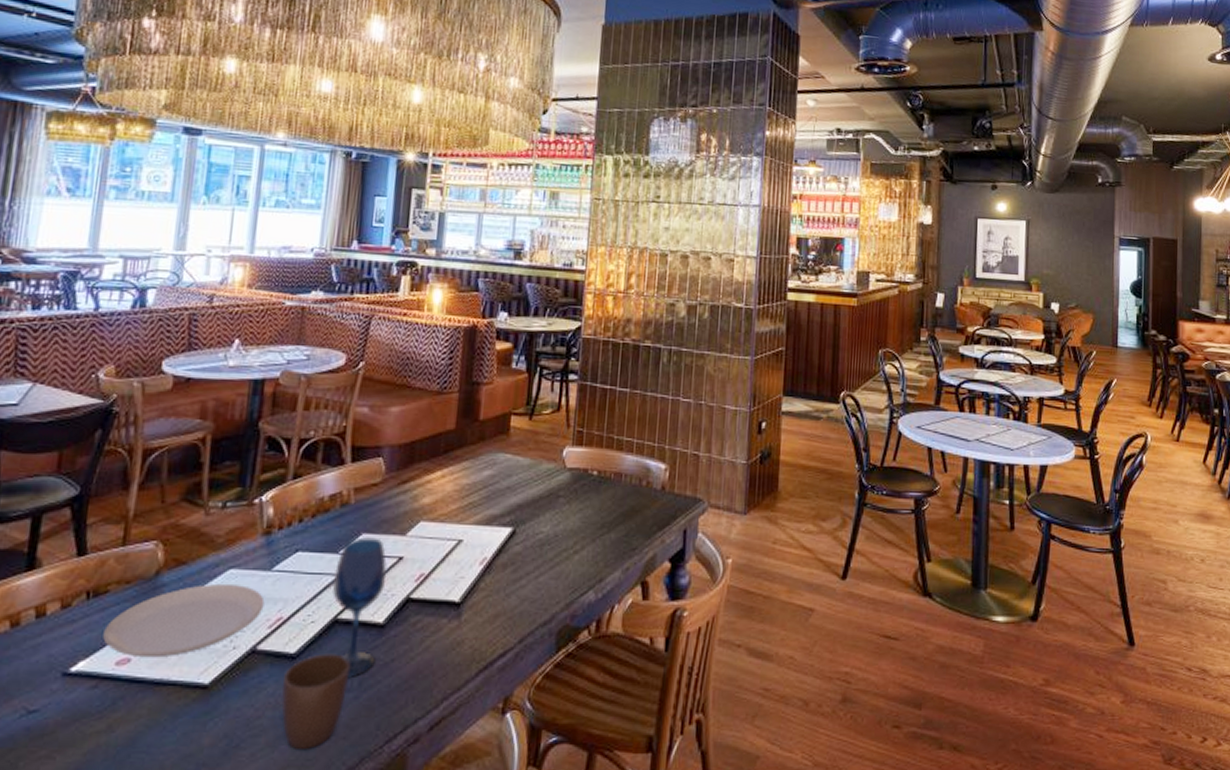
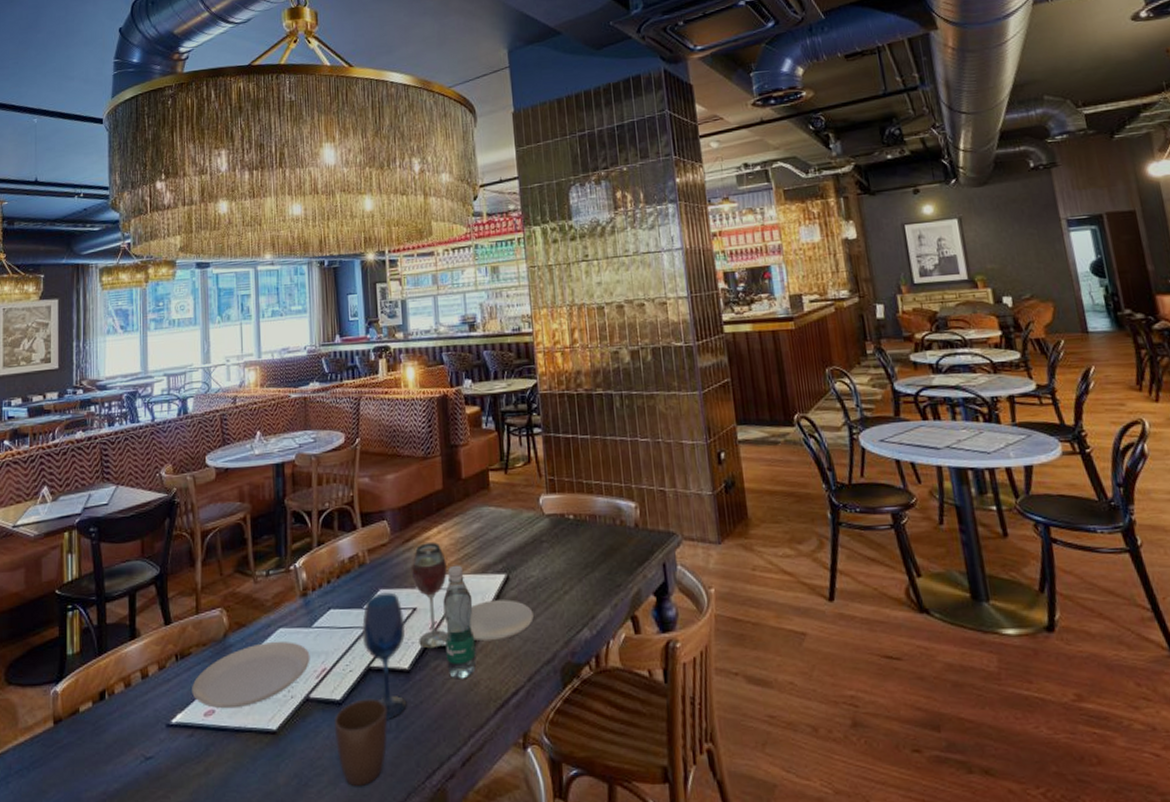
wineglass: none [400,487,447,603] -> present [412,542,448,649]
bottle: none [429,513,471,638] -> present [443,565,477,680]
plate: none [462,555,536,599] -> present [470,599,534,642]

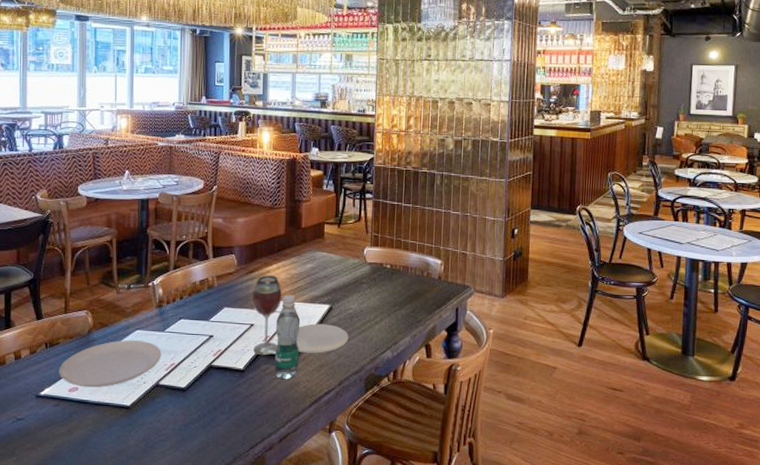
cup: present [334,698,388,786] -> none [178,388,222,450]
wineglass: present [361,592,407,719] -> none [206,310,244,405]

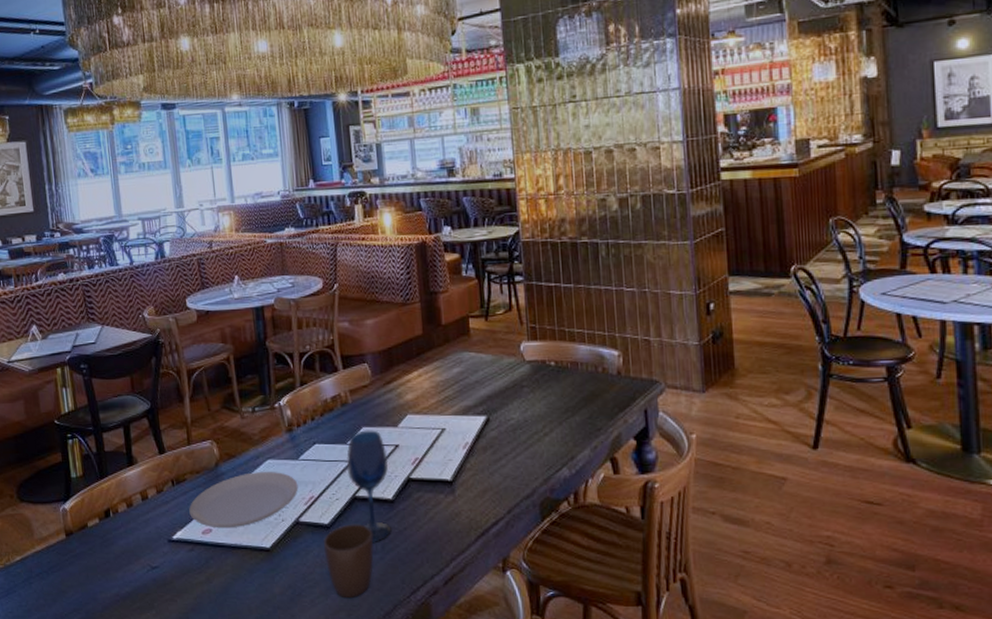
cup: none [178,388,222,450] -> present [323,524,374,597]
wineglass: none [206,310,244,405] -> present [346,430,392,542]
wineglass: present [252,275,282,356] -> none [393,385,430,482]
bottle: present [275,294,301,380] -> none [424,406,458,510]
plate: present [296,324,348,354] -> none [451,439,513,477]

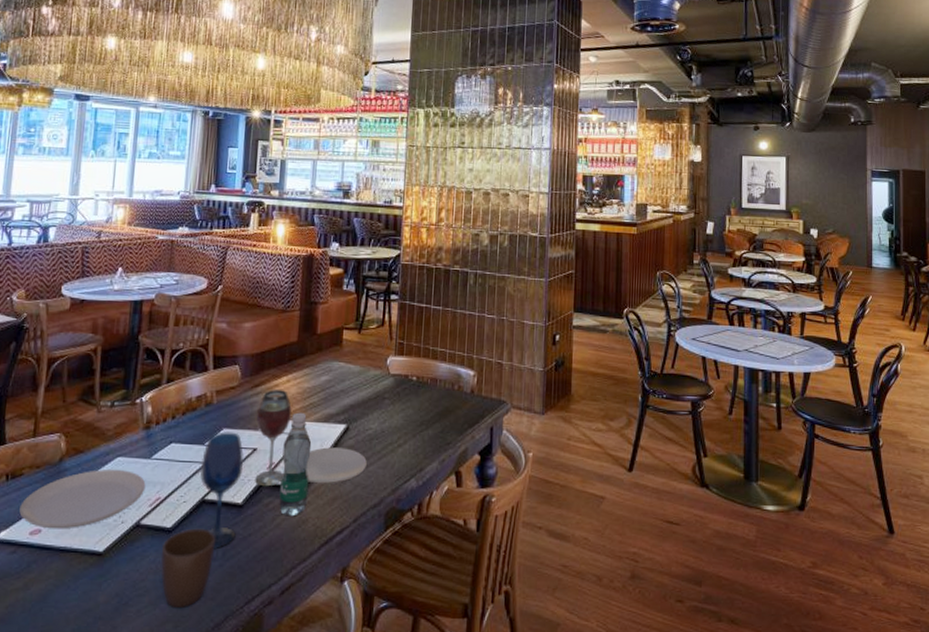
wineglass: none [393,385,430,482] -> present [255,390,292,487]
bottle: none [424,406,458,510] -> present [279,412,312,517]
plate: none [451,439,513,477] -> present [306,447,367,484]

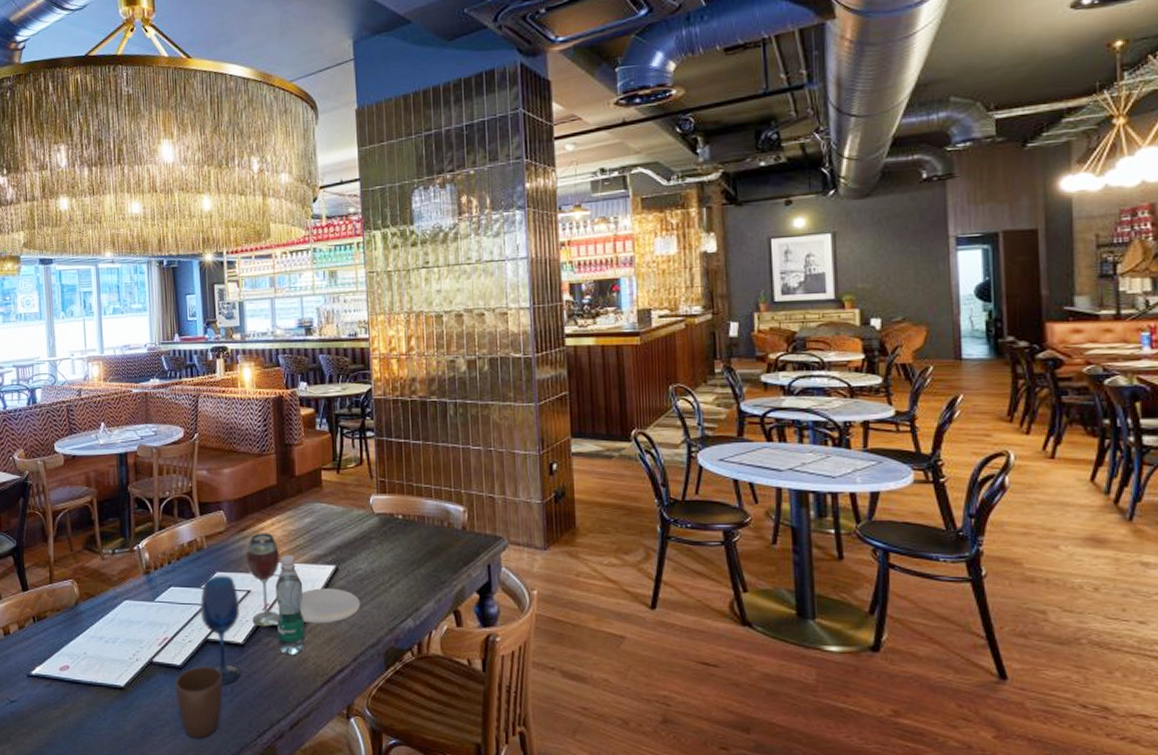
plate: present [19,470,146,529] -> none [48,612,153,666]

